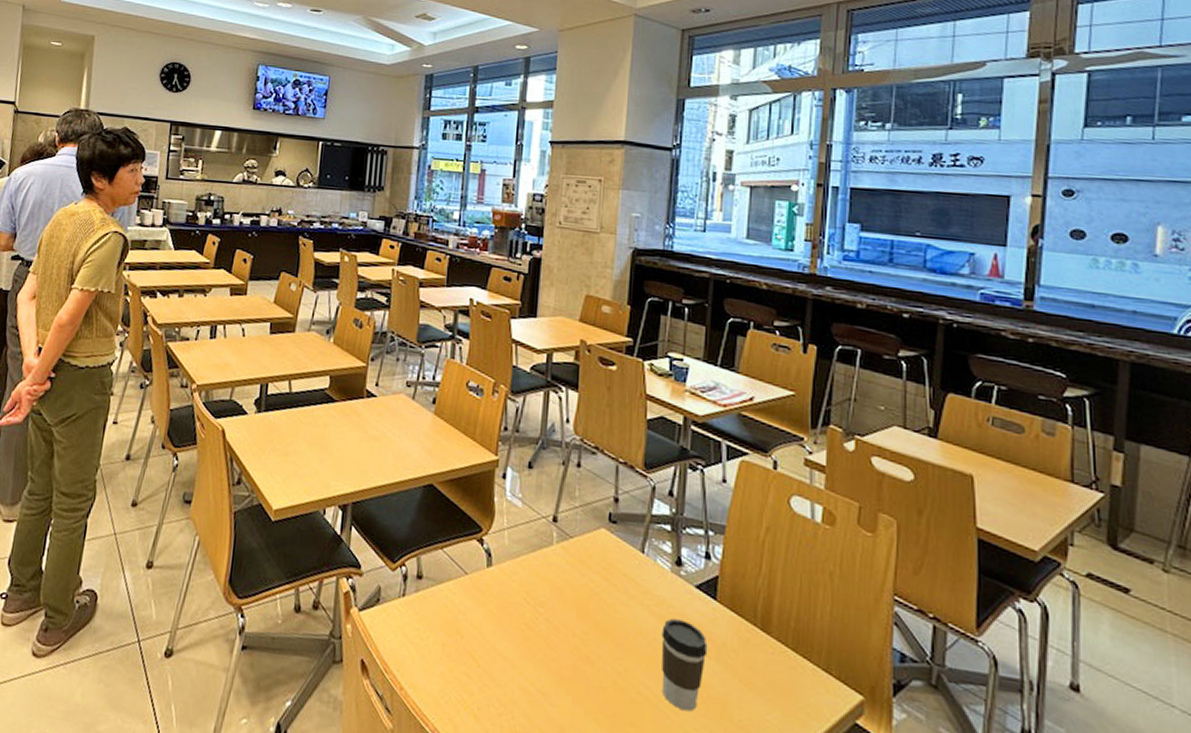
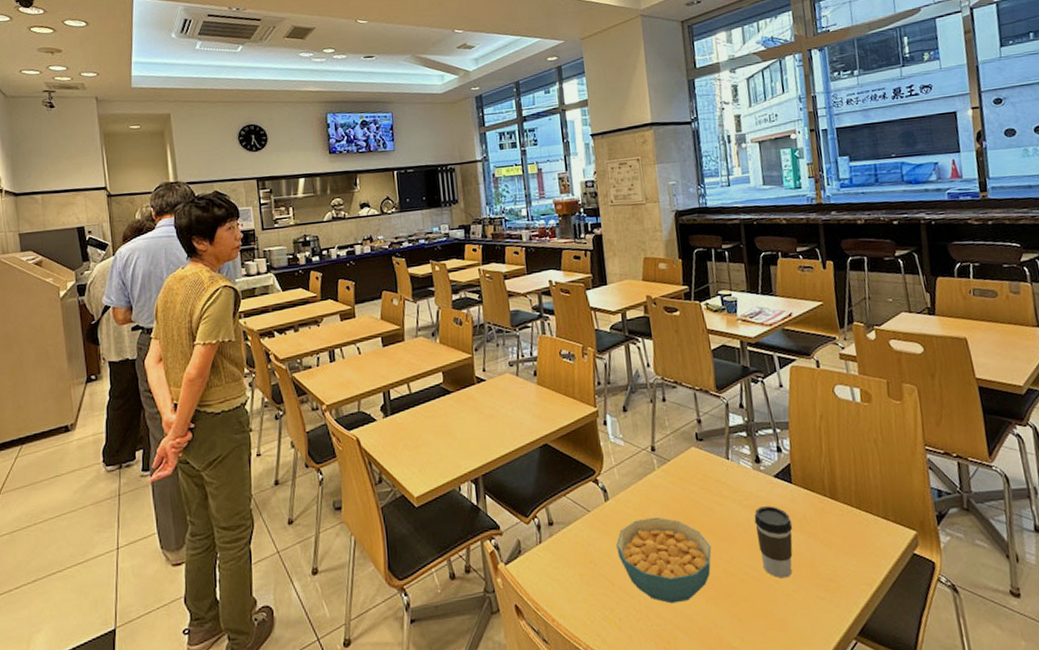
cereal bowl: none [490,597,603,708] -> present [616,517,712,604]

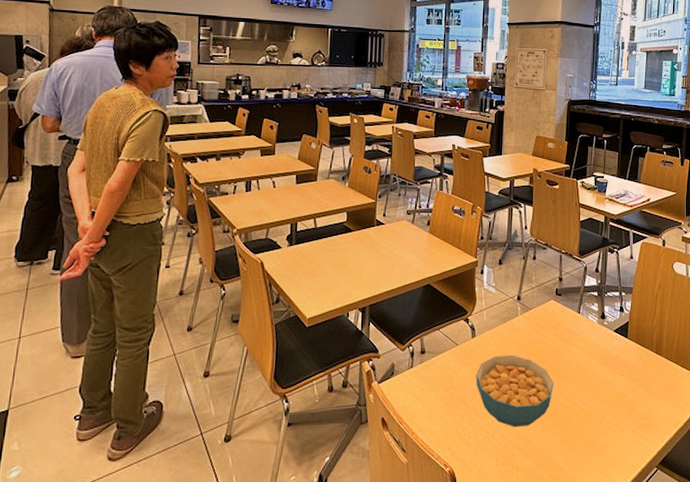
coffee cup: present [754,506,793,579] -> none [592,355,622,414]

